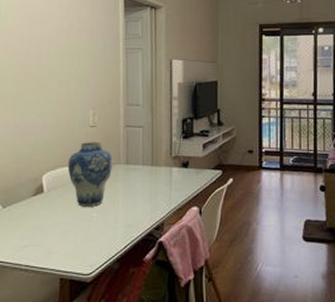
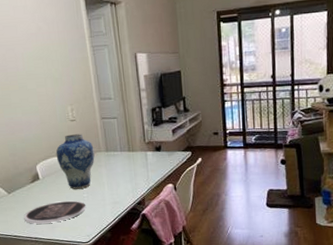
plate: none [16,220,94,248] -> present [23,201,87,224]

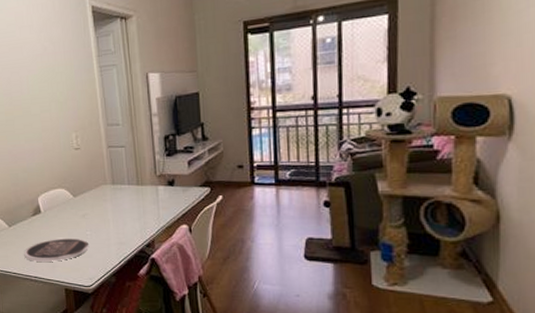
vase: present [56,134,95,189] -> none [58,164,100,225]

